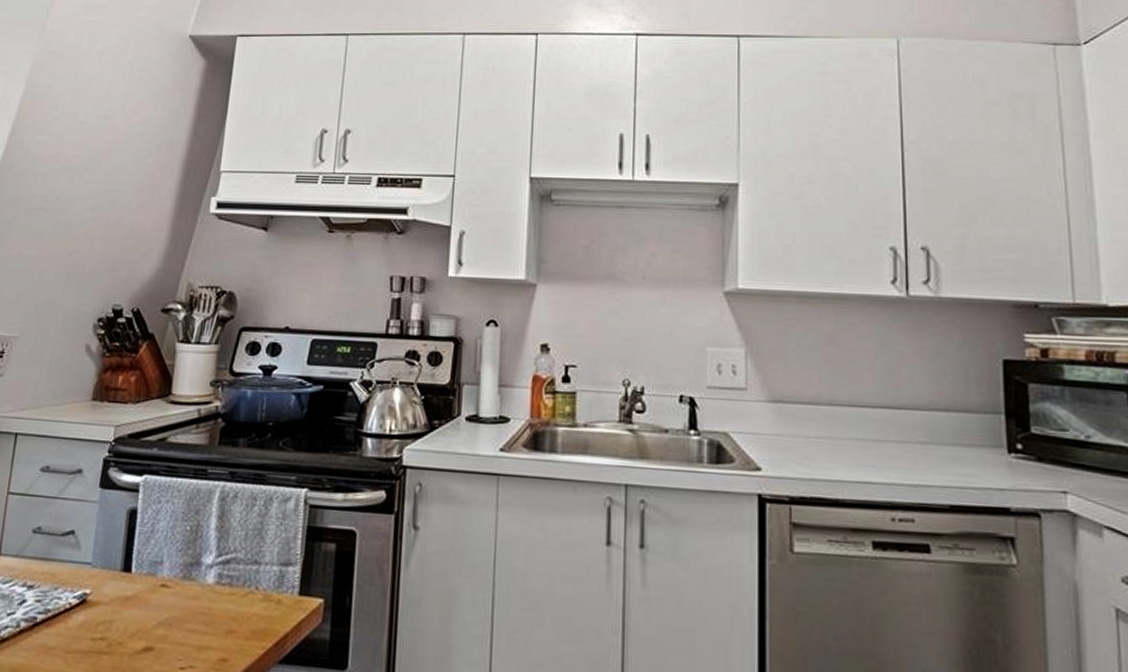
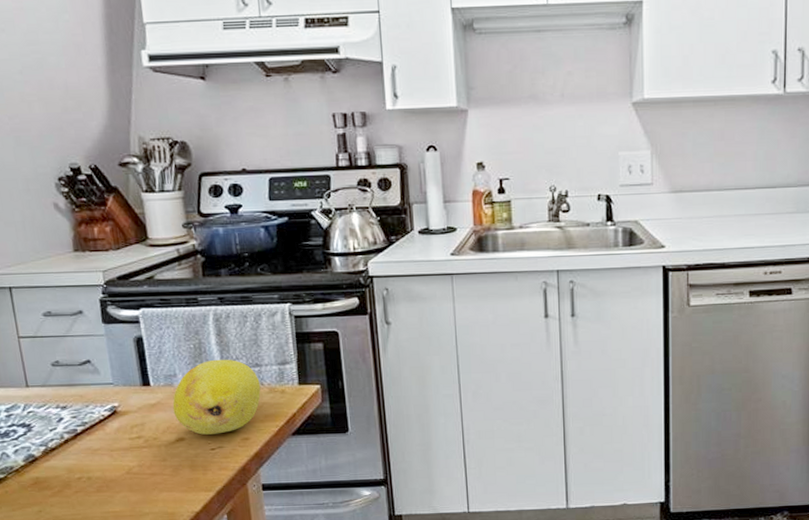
fruit: none [148,548,255,649] -> present [172,359,261,435]

